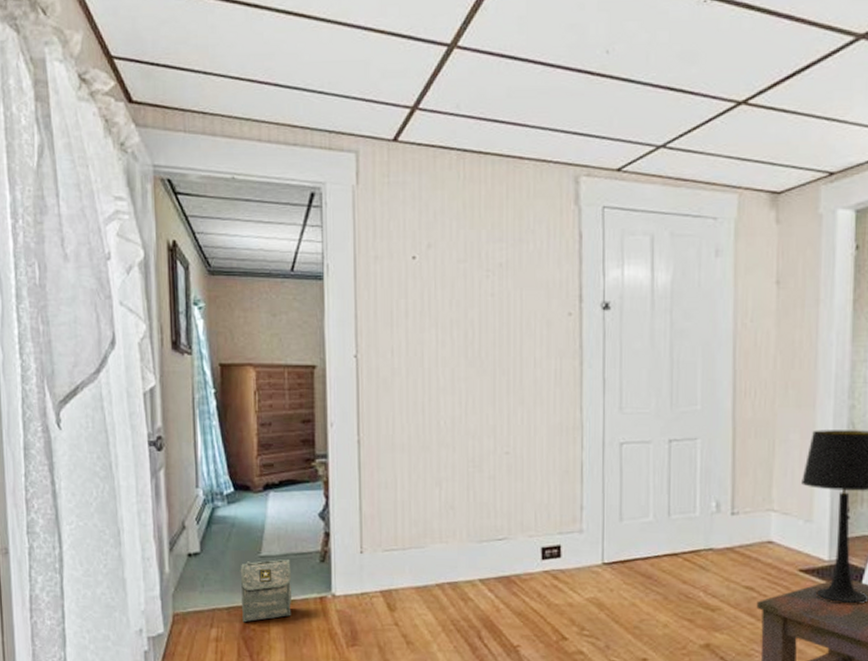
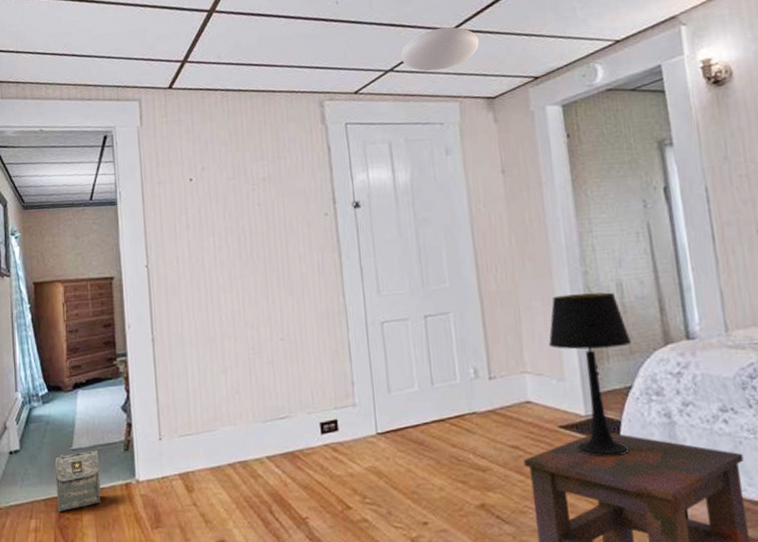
ceiling light: none [677,99,771,152] -> present [401,27,479,71]

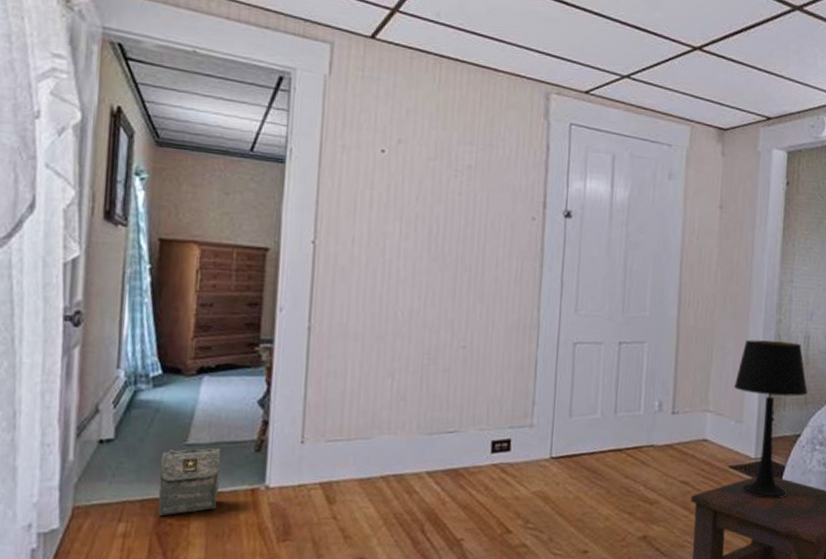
ceiling light: present [401,27,479,71] -> none [640,43,721,89]

